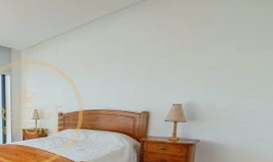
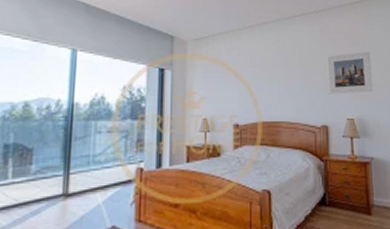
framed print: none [154,30,217,82] -> present [327,51,373,95]

